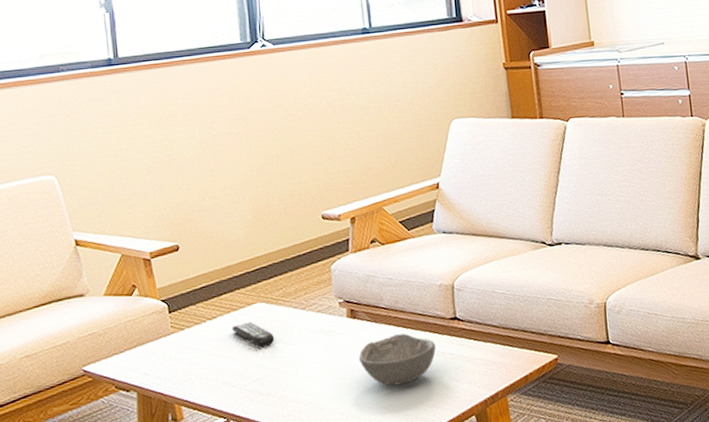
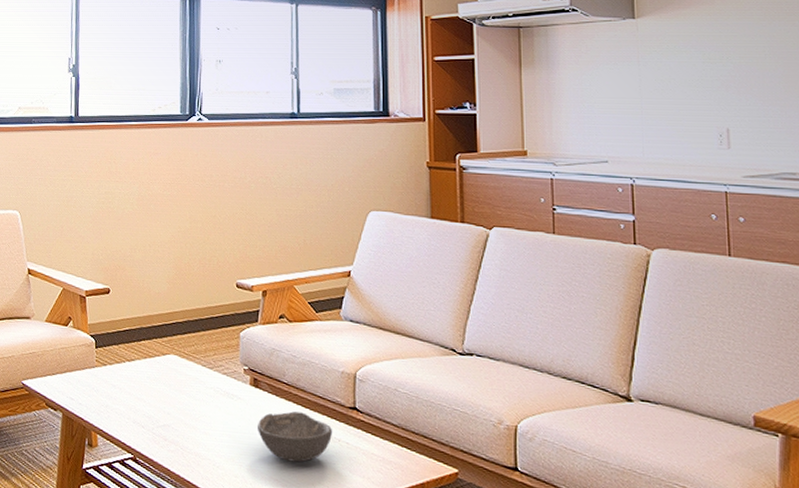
remote control: present [232,321,275,348] -> none [146,370,183,397]

